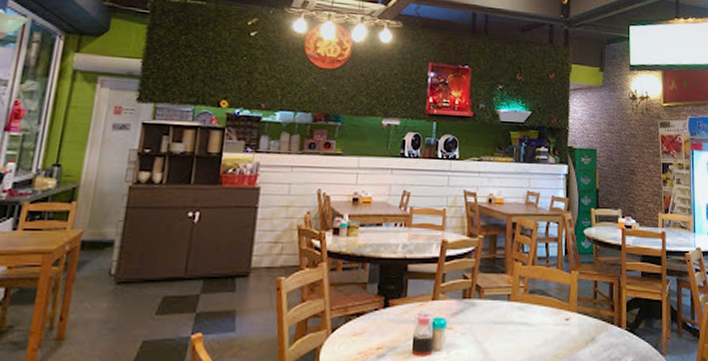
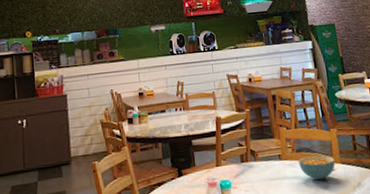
cereal bowl: none [529,300,570,330] -> present [298,155,335,181]

